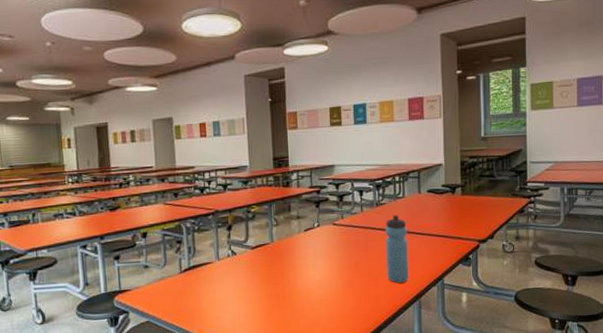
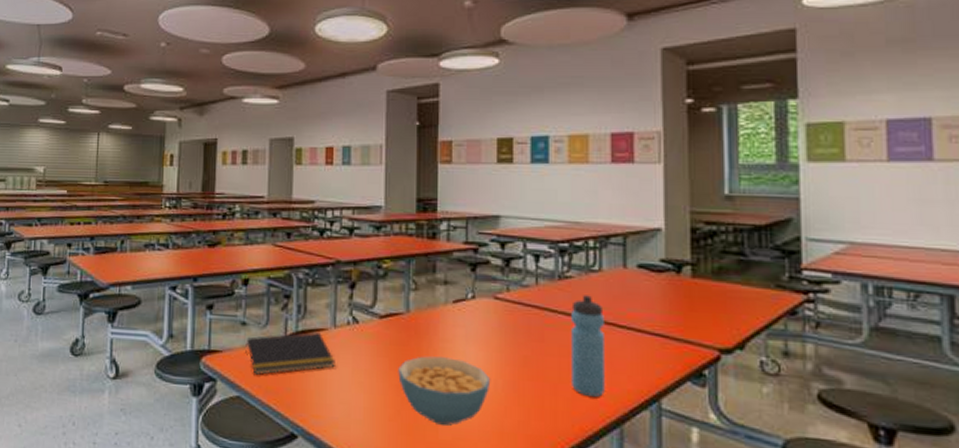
notepad: none [149,265,221,304] -> present [244,331,335,376]
cereal bowl: none [268,270,334,318] -> present [398,356,491,426]

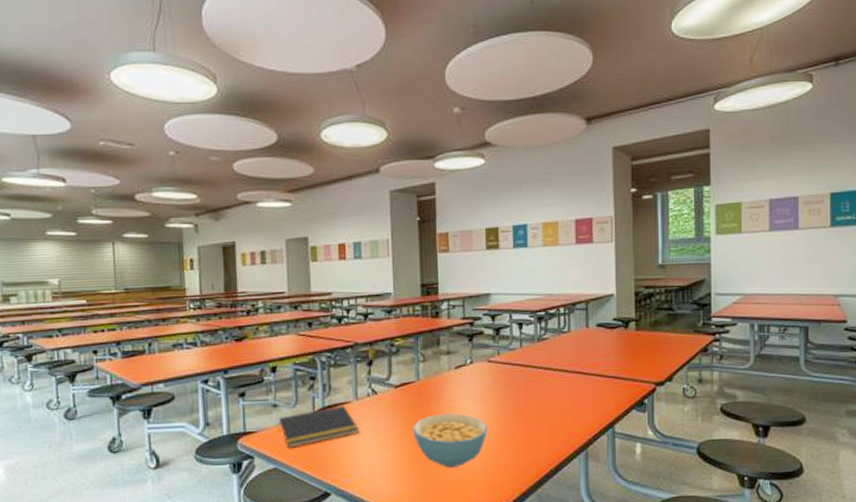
water bottle: present [571,295,606,397] -> none [548,352,575,430]

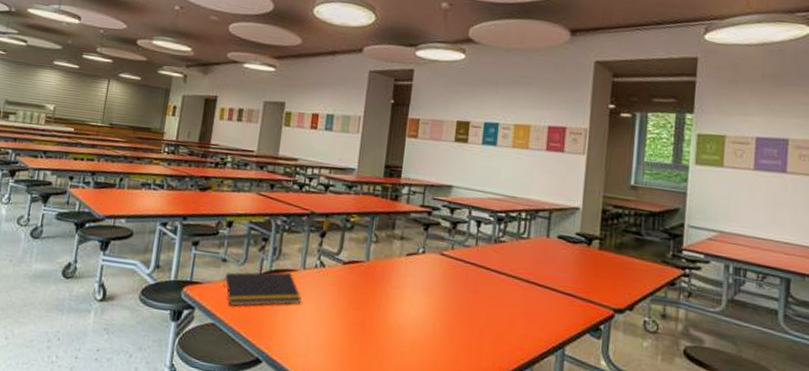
cereal bowl: present [413,413,488,469] -> none [353,298,431,359]

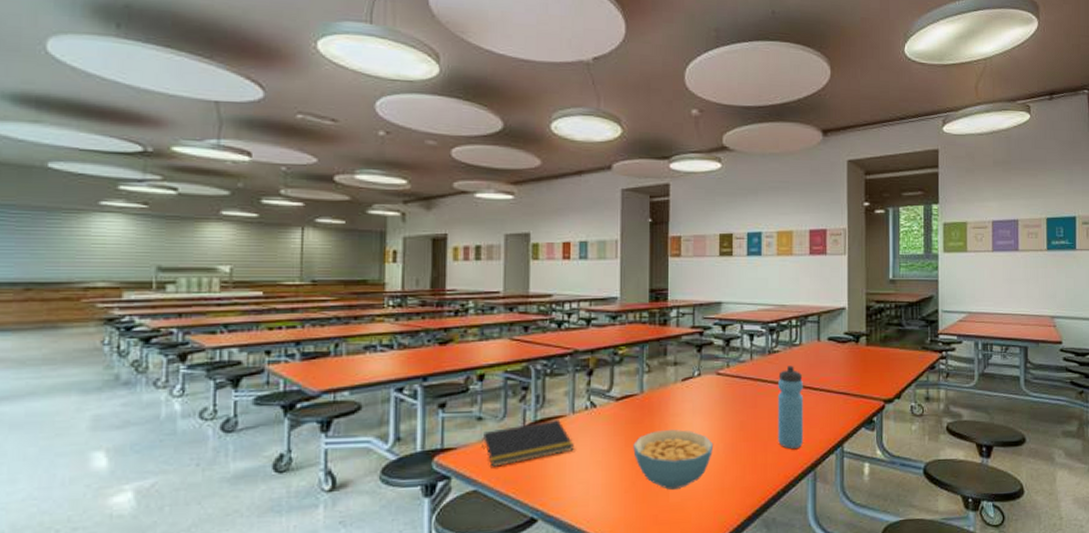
cereal bowl: none [353,298,431,359] -> present [633,430,714,491]
water bottle: none [496,257,528,342] -> present [778,365,804,449]

